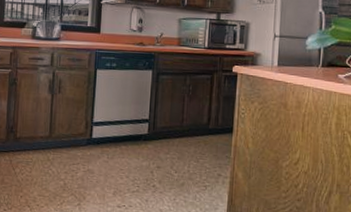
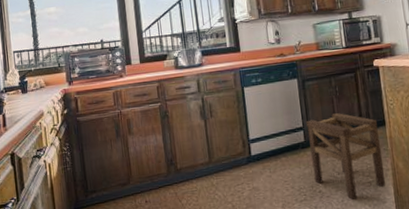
stool: none [150,112,224,201] -> present [306,113,386,201]

